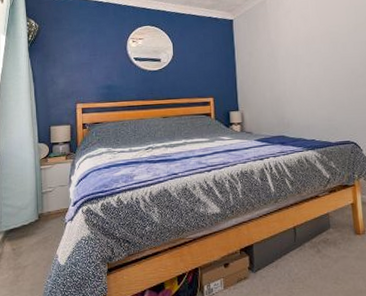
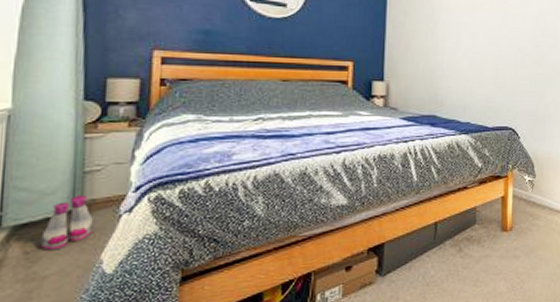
boots: none [21,208,51,248] -> present [40,194,94,251]

